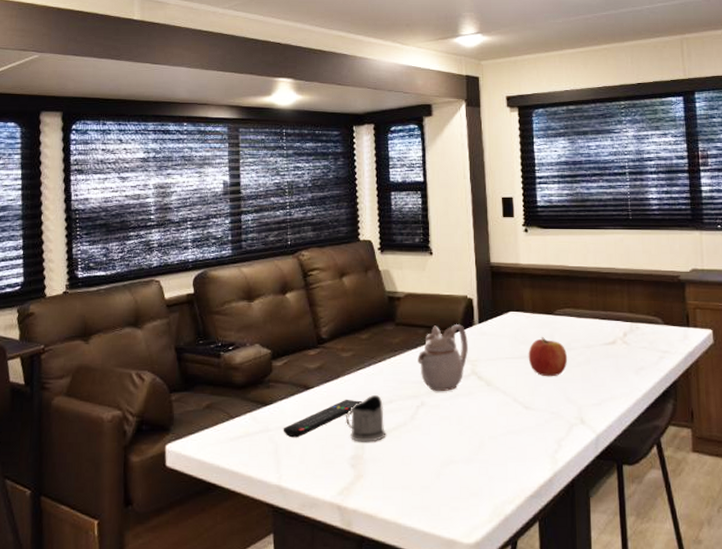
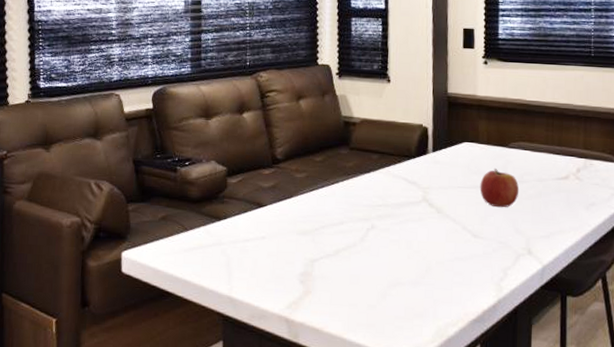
remote control: present [283,399,363,438] -> none [235,218,314,253]
tea glass holder: present [346,395,386,442] -> none [297,216,336,261]
teapot: present [417,323,468,391] -> none [370,151,421,216]

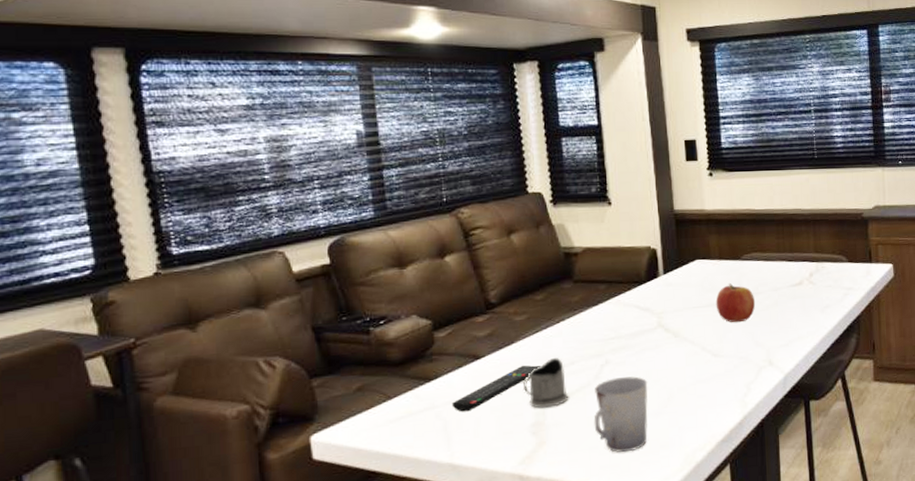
remote control: none [235,218,314,253] -> present [451,365,541,412]
tea glass holder: none [297,216,336,261] -> present [523,358,569,409]
cup: none [355,243,409,315] -> present [593,376,648,453]

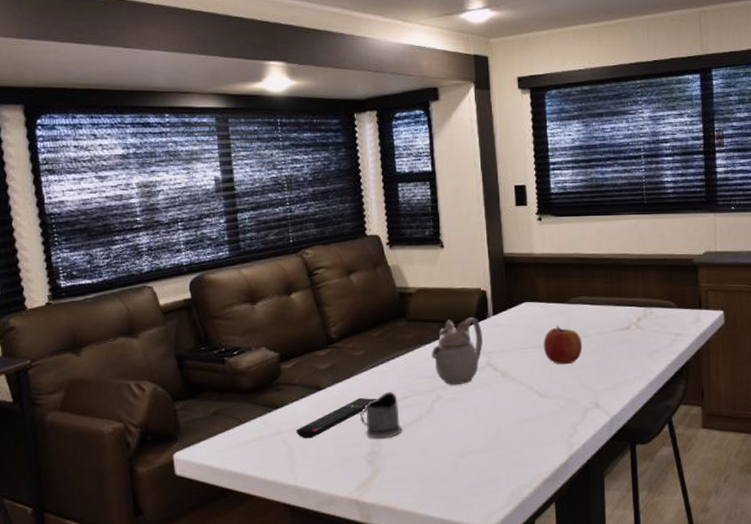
cup: present [593,376,648,453] -> none [425,413,477,485]
teapot: none [599,276,653,348] -> present [431,316,483,385]

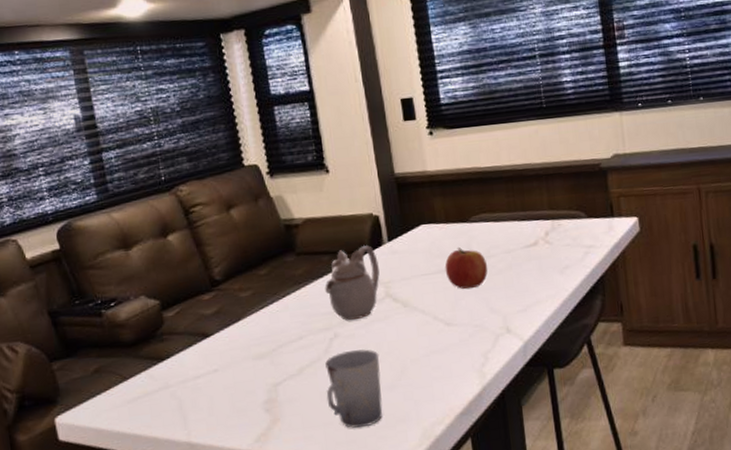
remote control: present [296,397,377,439] -> none [185,341,270,391]
tea glass holder: present [360,392,402,439] -> none [253,333,300,385]
cup: none [425,413,477,485] -> present [325,349,383,428]

